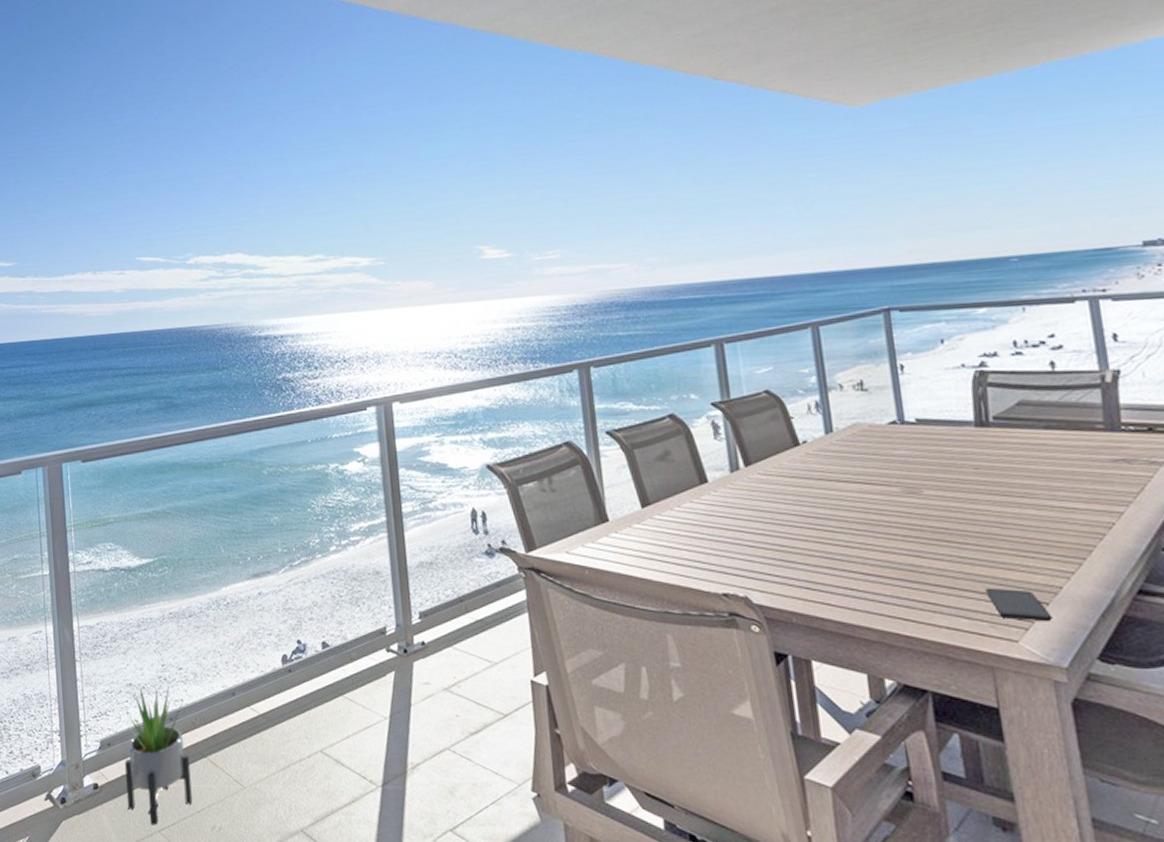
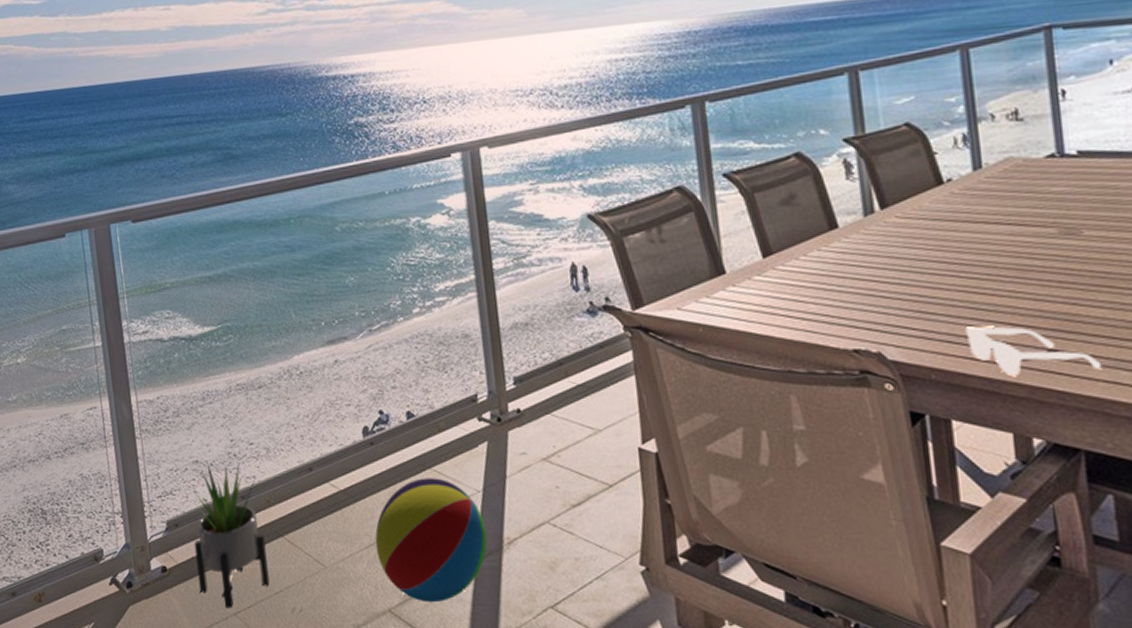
beach ball: none [290,704,393,824] -> present [375,478,487,603]
sunglasses: none [821,575,944,621] -> present [965,326,1102,376]

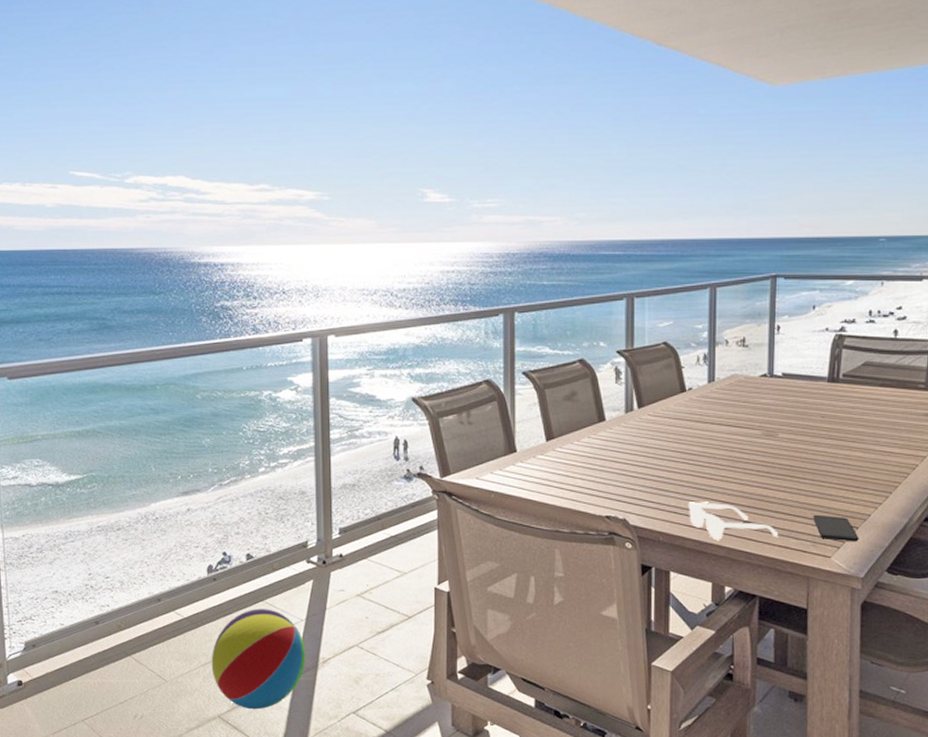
potted plant: present [194,462,270,609] -> none [49,592,116,716]

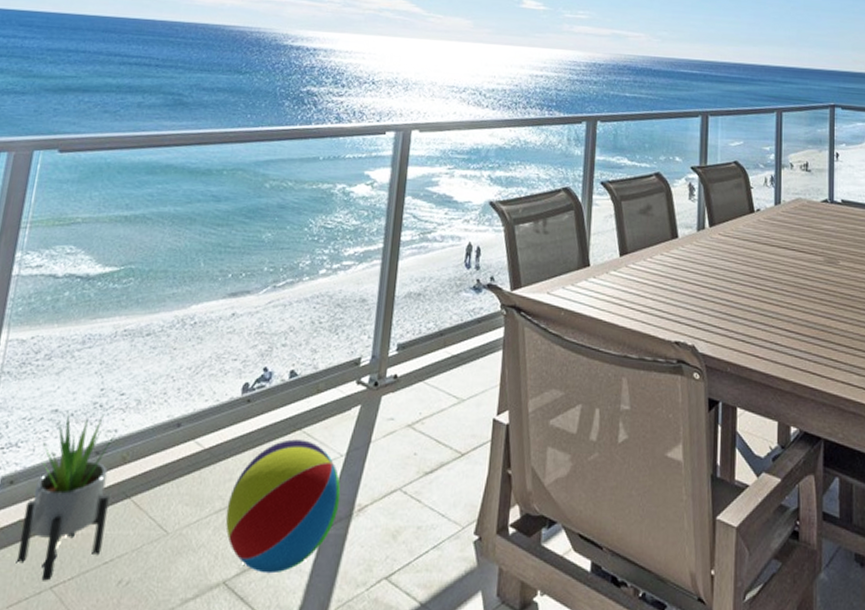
potted plant: none [49,592,116,716] -> present [16,412,116,581]
sunglasses: present [688,502,779,540] -> none [755,329,842,373]

